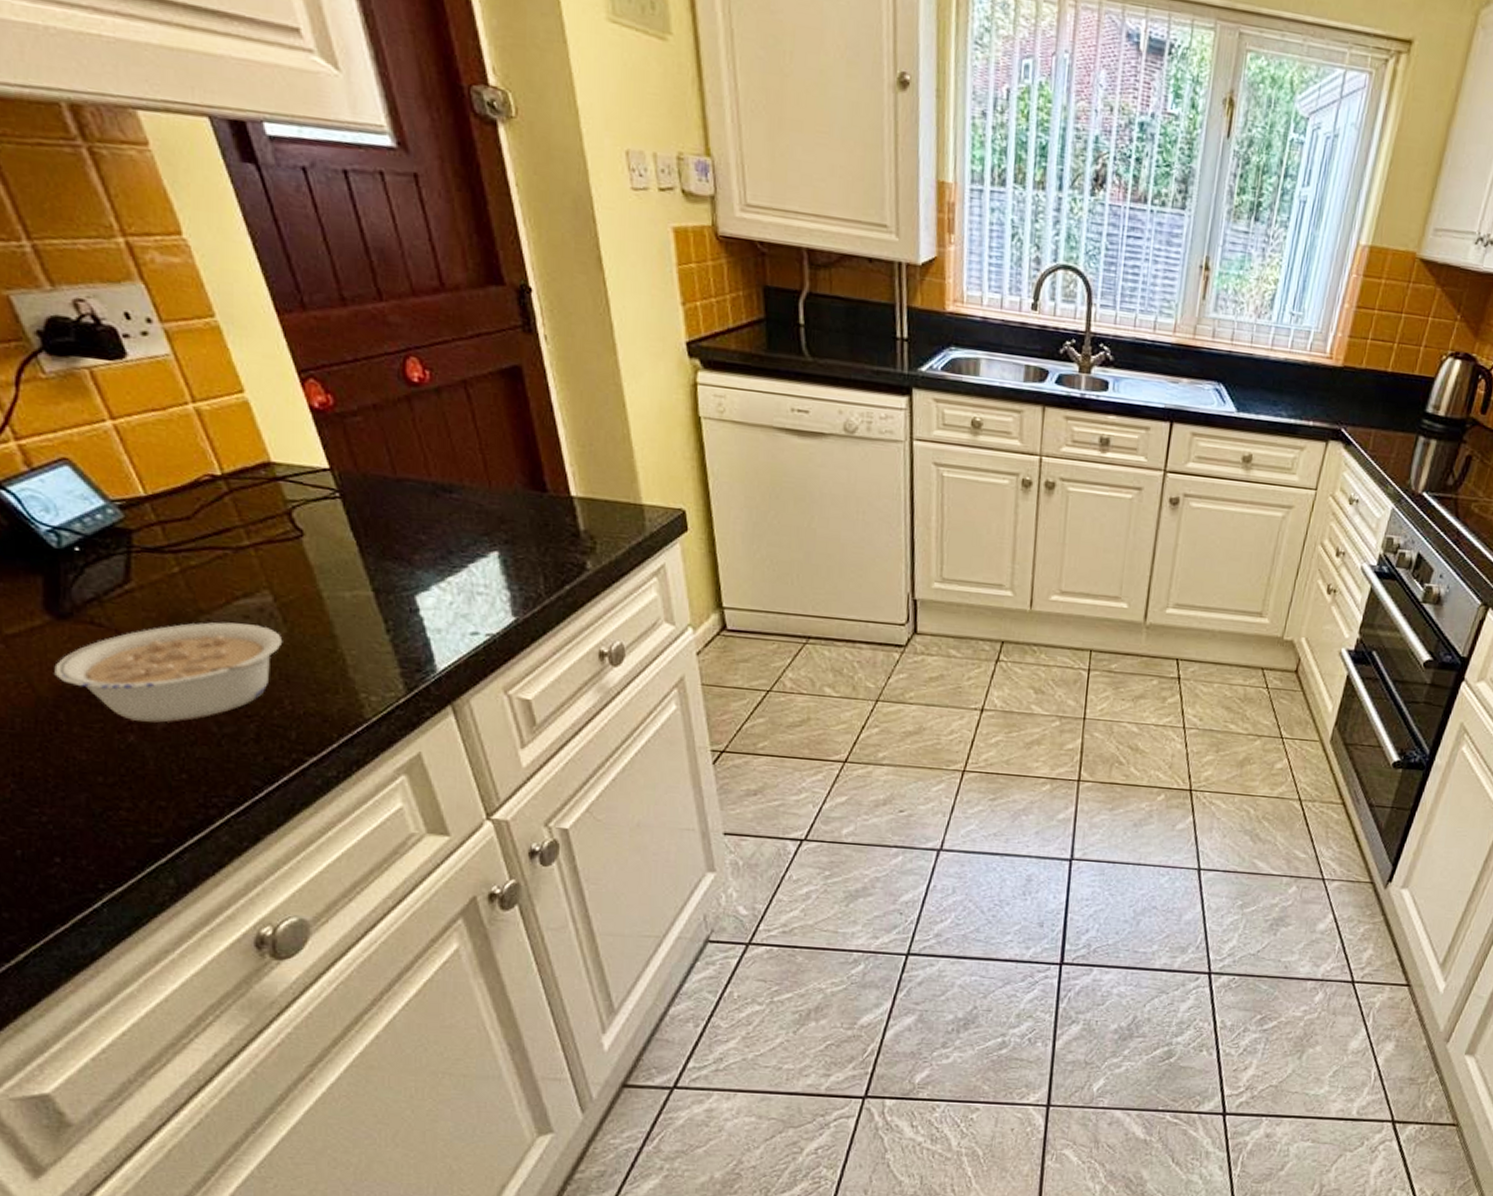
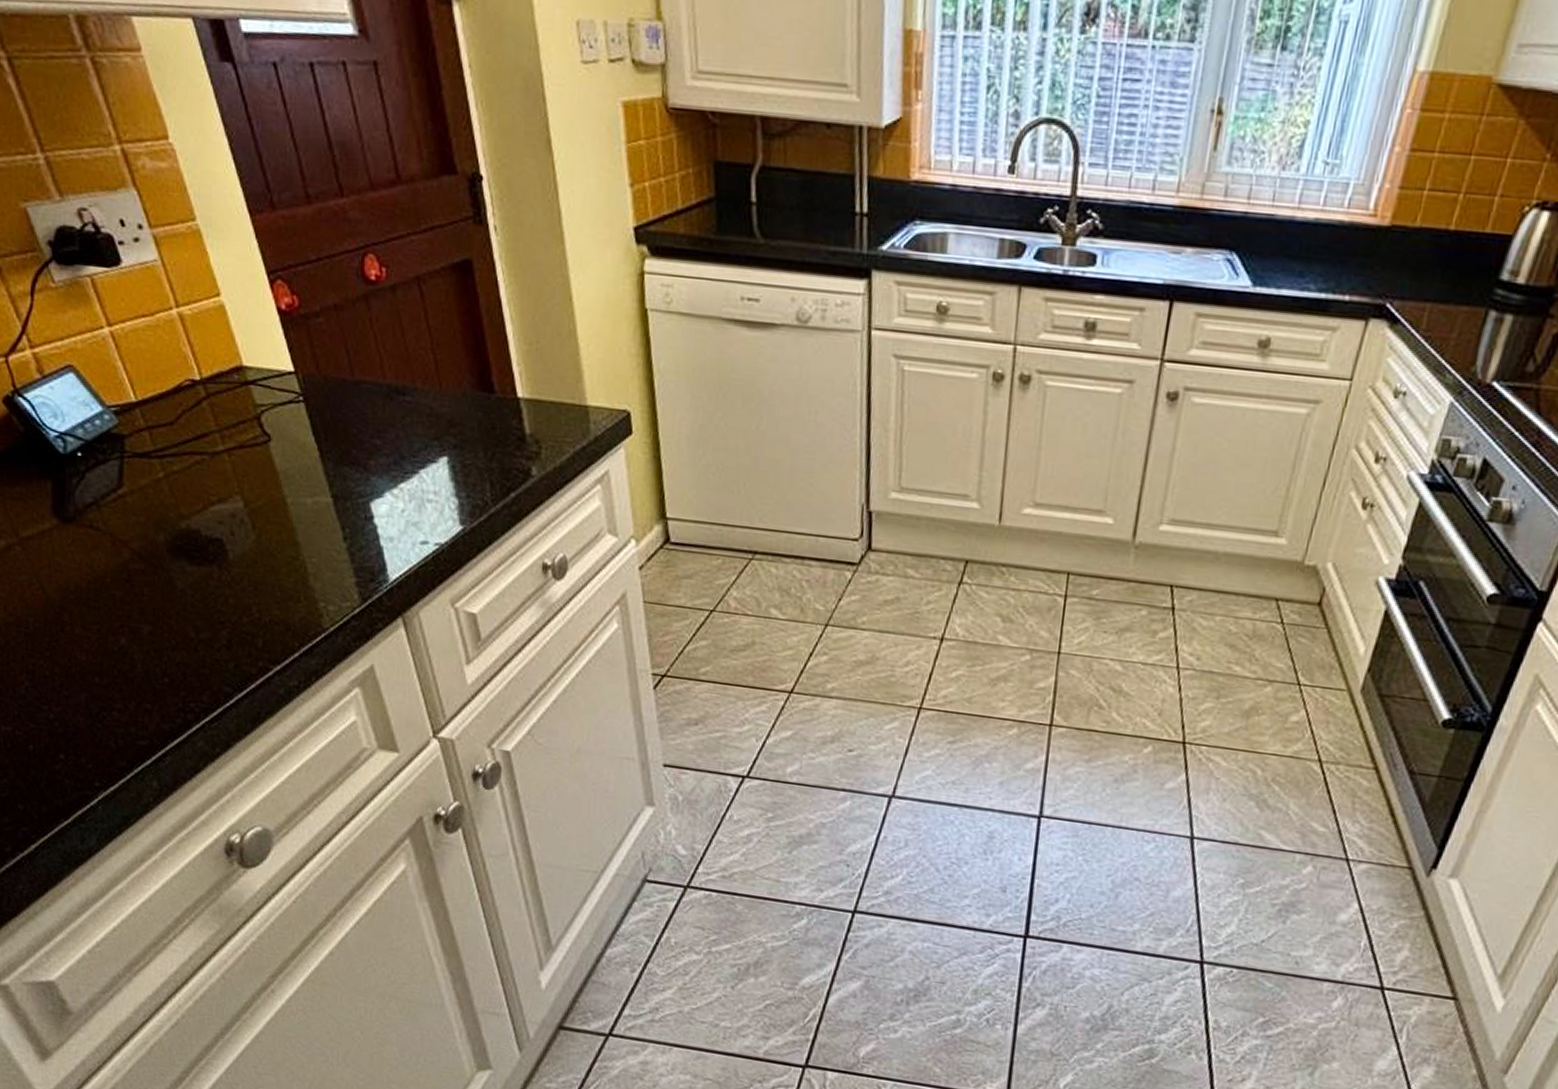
legume: present [54,622,283,723] -> none [60,527,252,627]

